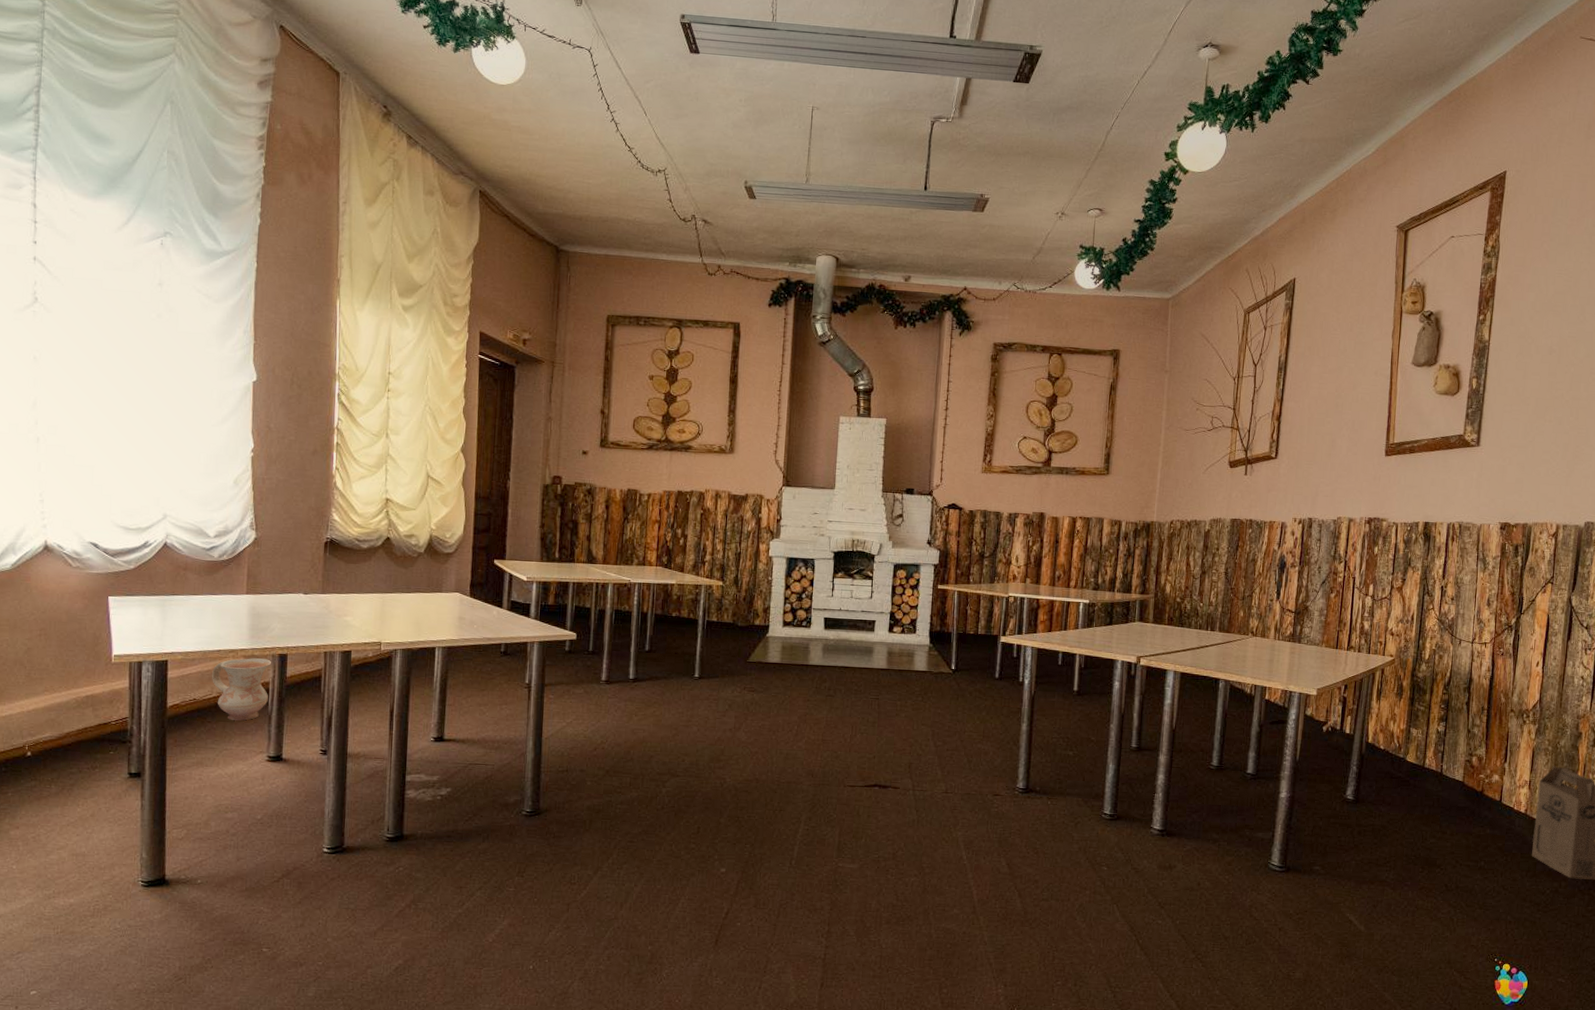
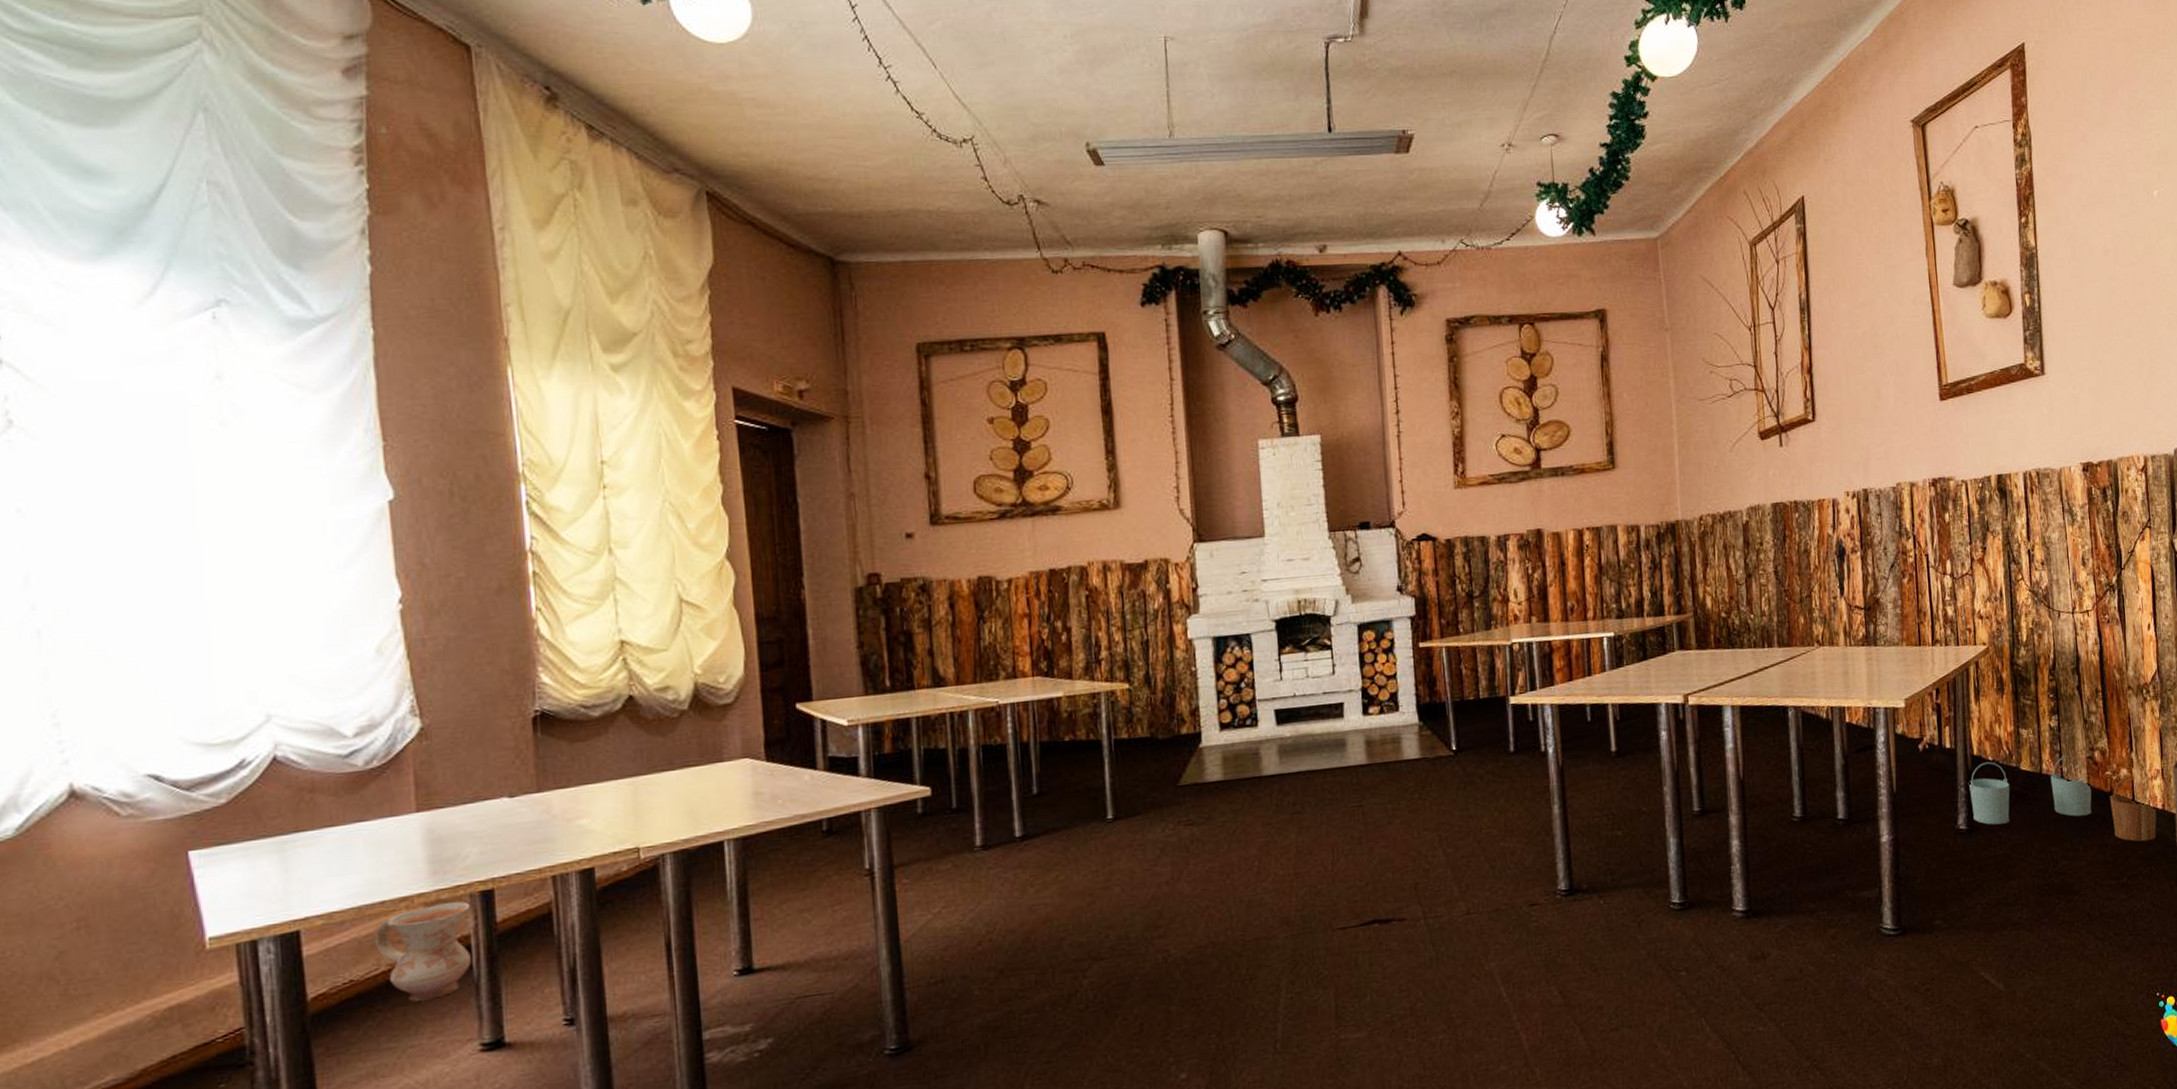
bucket: none [1360,750,1520,837] -> present [1968,755,2157,842]

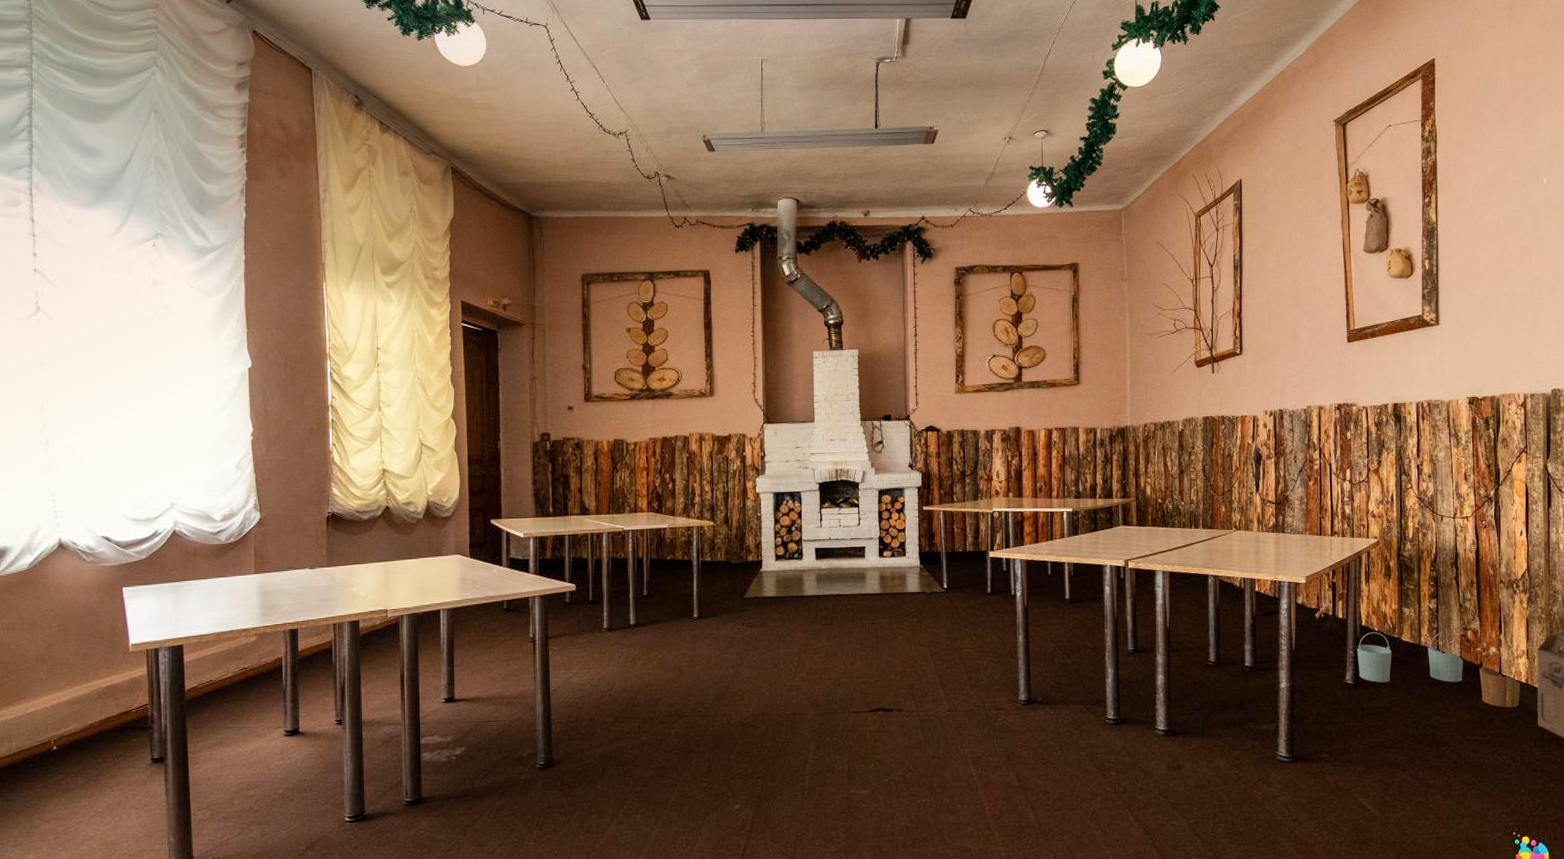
ceramic jug: present [374,901,471,1002] -> none [225,635,284,698]

